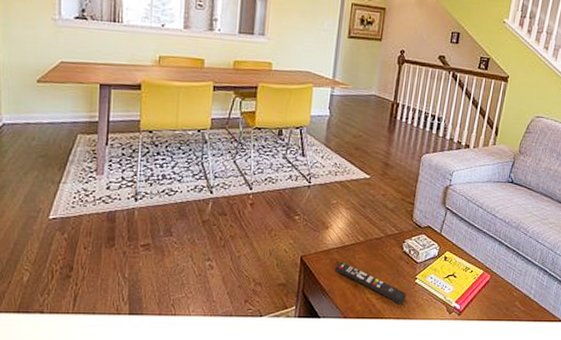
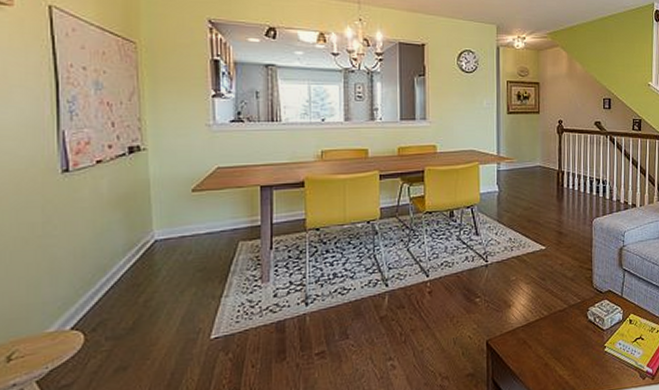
remote control: present [334,262,407,305] -> none [522,340,598,378]

